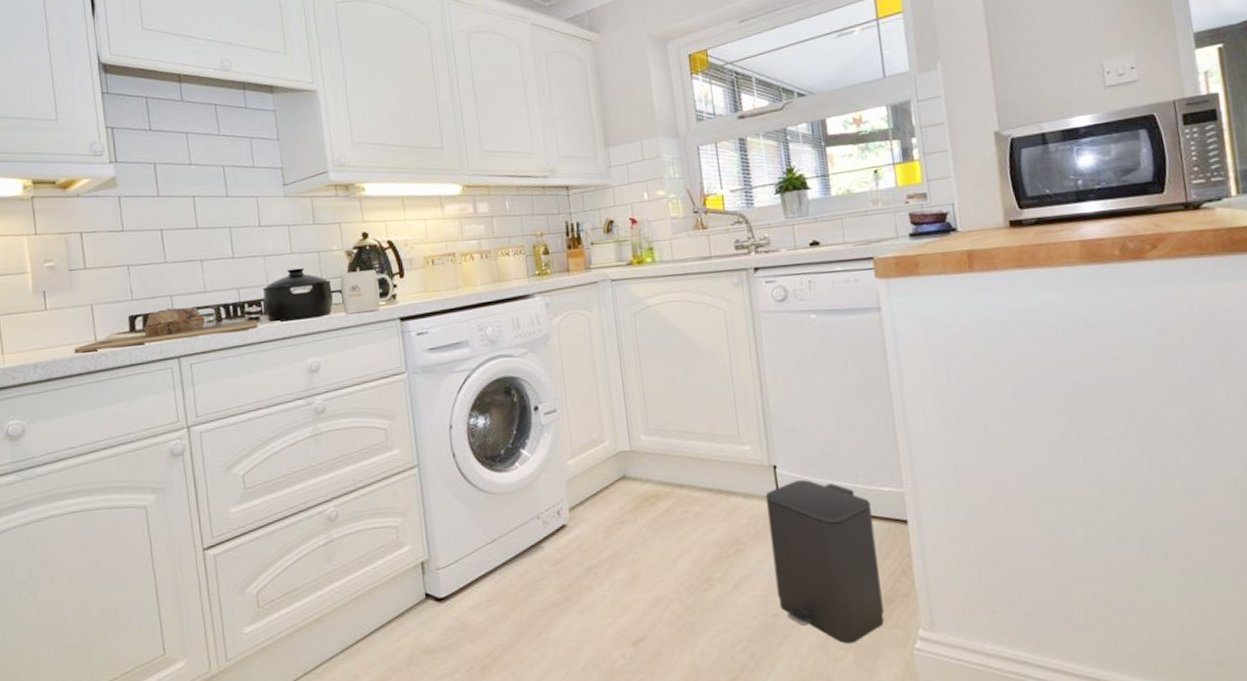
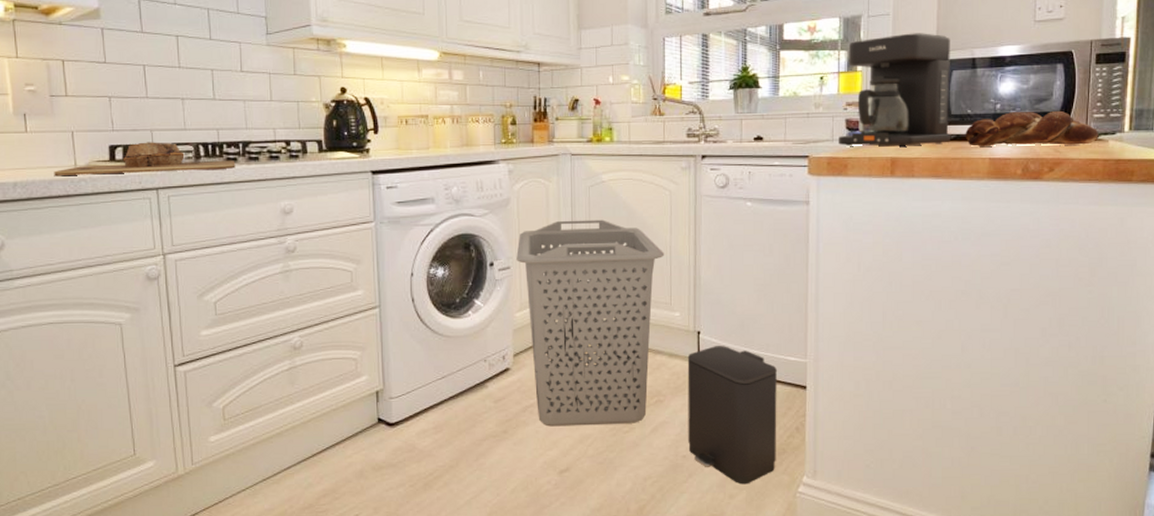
saucepan: present [262,268,333,323] -> none [241,115,309,165]
mug: present [340,269,394,315] -> none [317,123,368,163]
laundry basket: none [562,348,726,590] -> present [516,219,665,427]
coffee maker: none [900,112,1031,243] -> present [839,33,950,147]
bread loaf: none [1046,180,1203,230] -> present [965,110,1099,148]

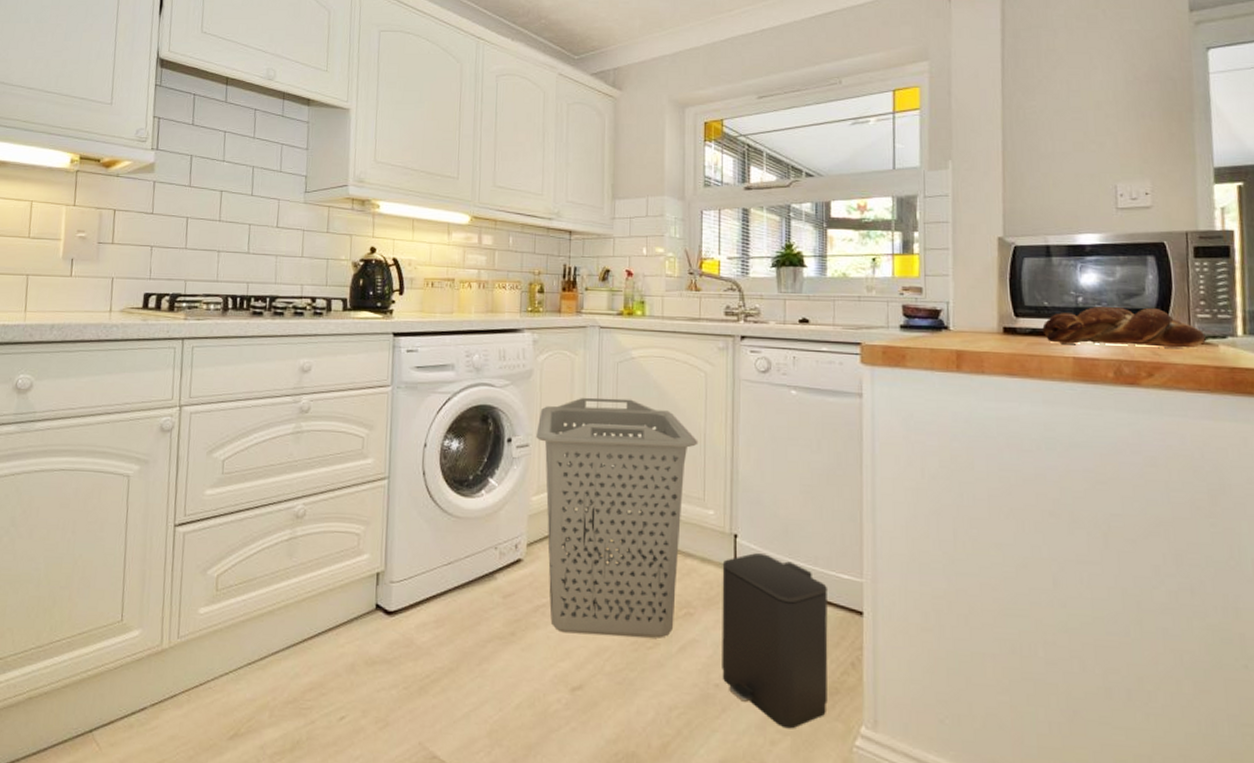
cutting board: present [54,142,236,177] -> none [89,291,261,323]
coffee maker: present [839,33,950,147] -> none [895,216,1025,339]

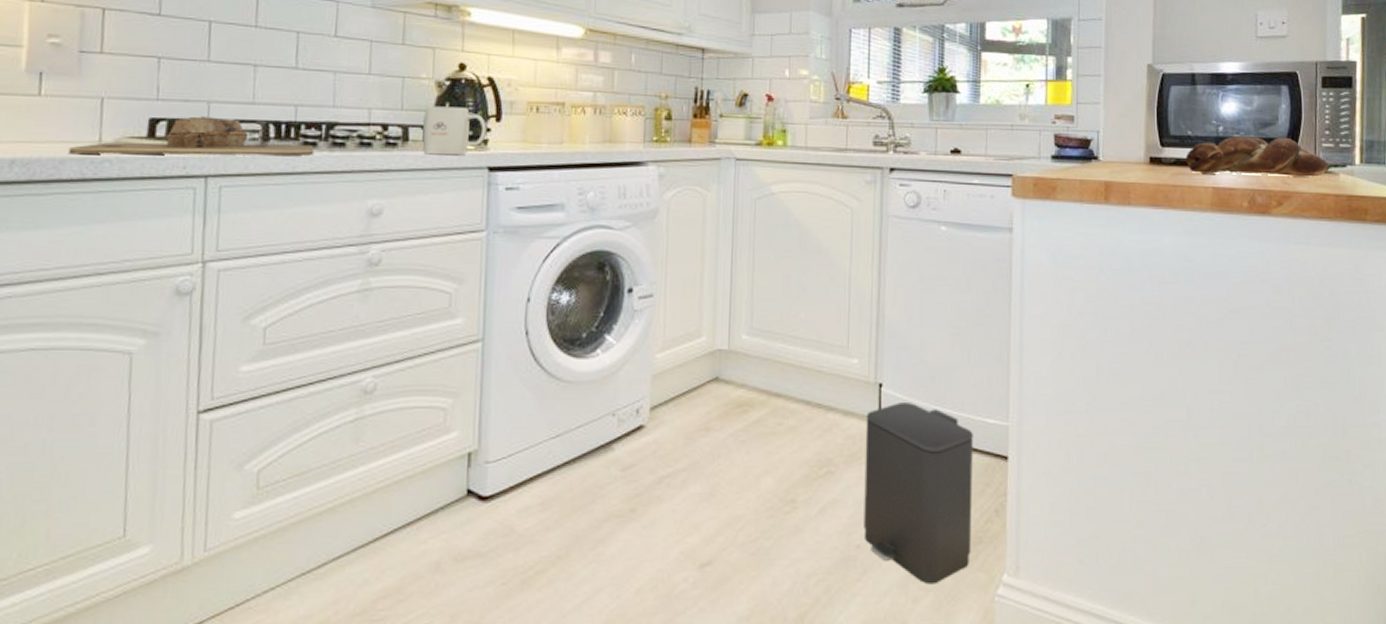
cutting board: none [89,291,261,323] -> present [68,116,314,156]
mug: none [341,282,392,323] -> present [422,106,487,156]
laundry basket: present [536,397,698,638] -> none [662,239,843,504]

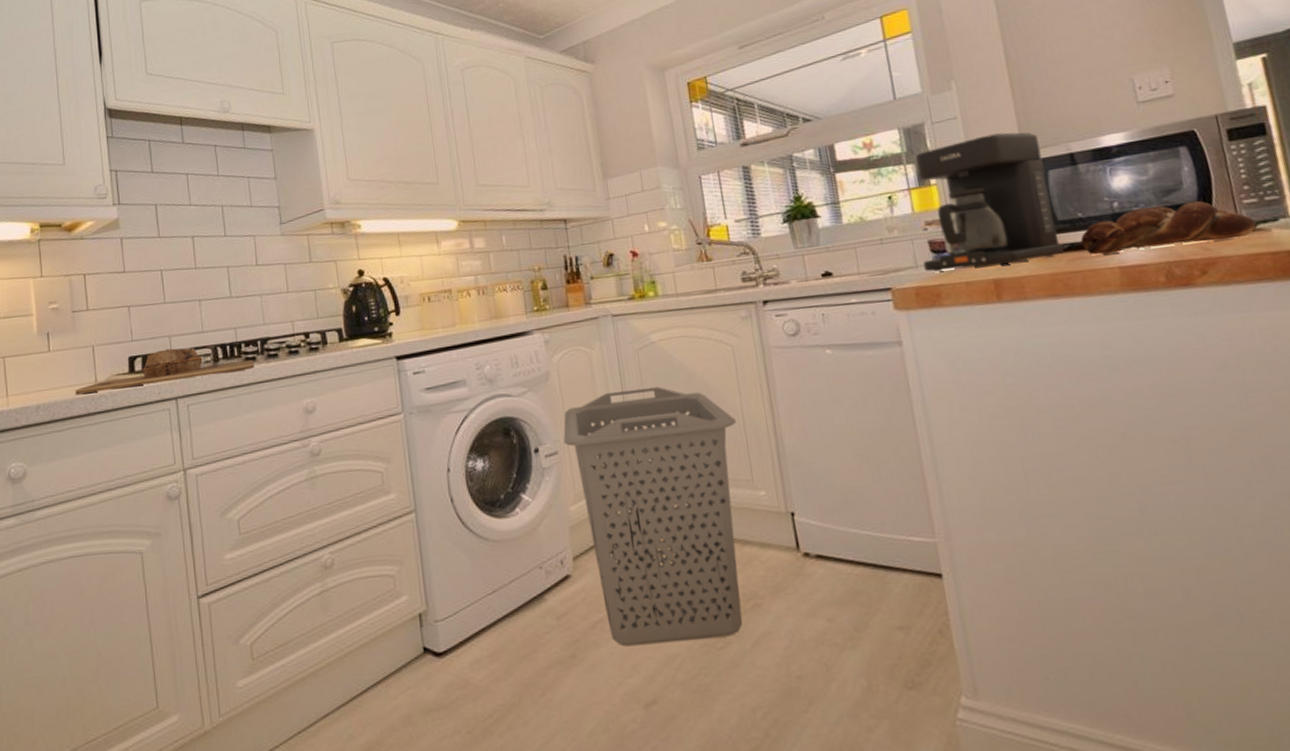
mug: present [422,106,487,156] -> none [336,307,390,354]
laundry basket: none [662,239,843,504] -> present [563,386,743,647]
pedal bin: present [864,403,974,585] -> none [783,528,921,712]
coffee maker: none [1046,41,1170,169] -> present [914,132,1064,272]

